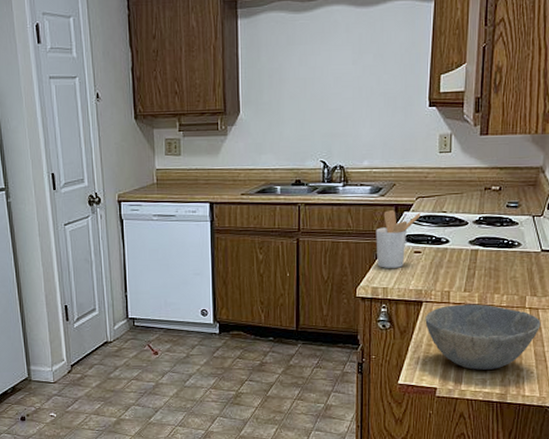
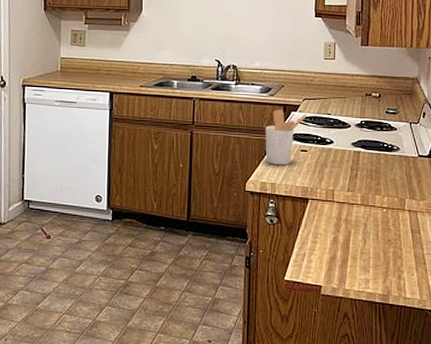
bowl: present [425,304,541,370] -> none [311,203,420,270]

